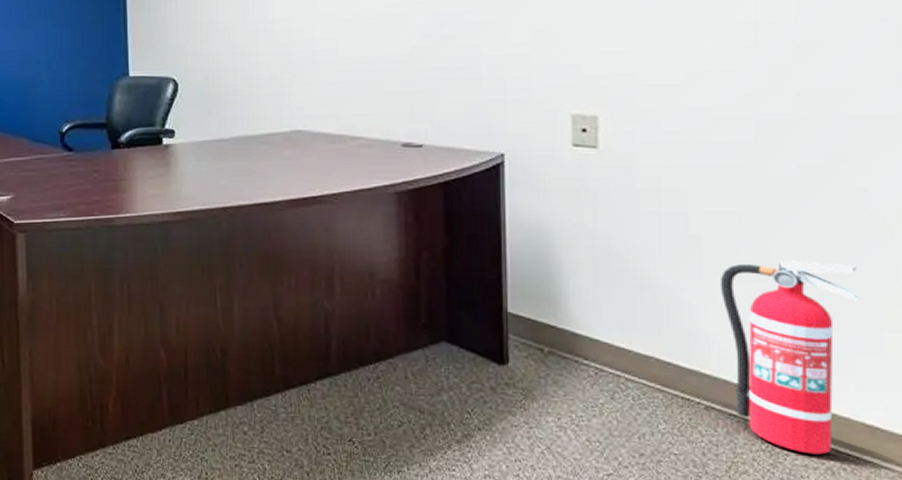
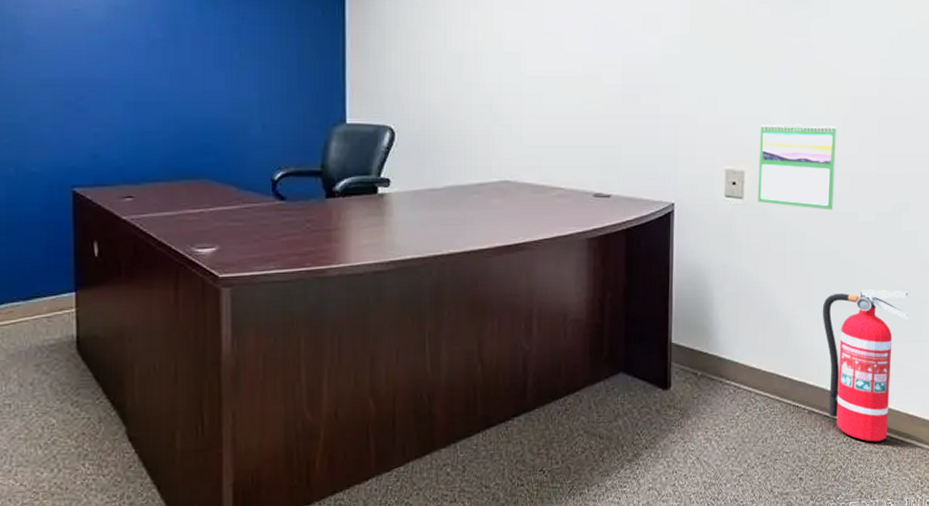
calendar: none [617,57,731,162] -> present [758,123,836,210]

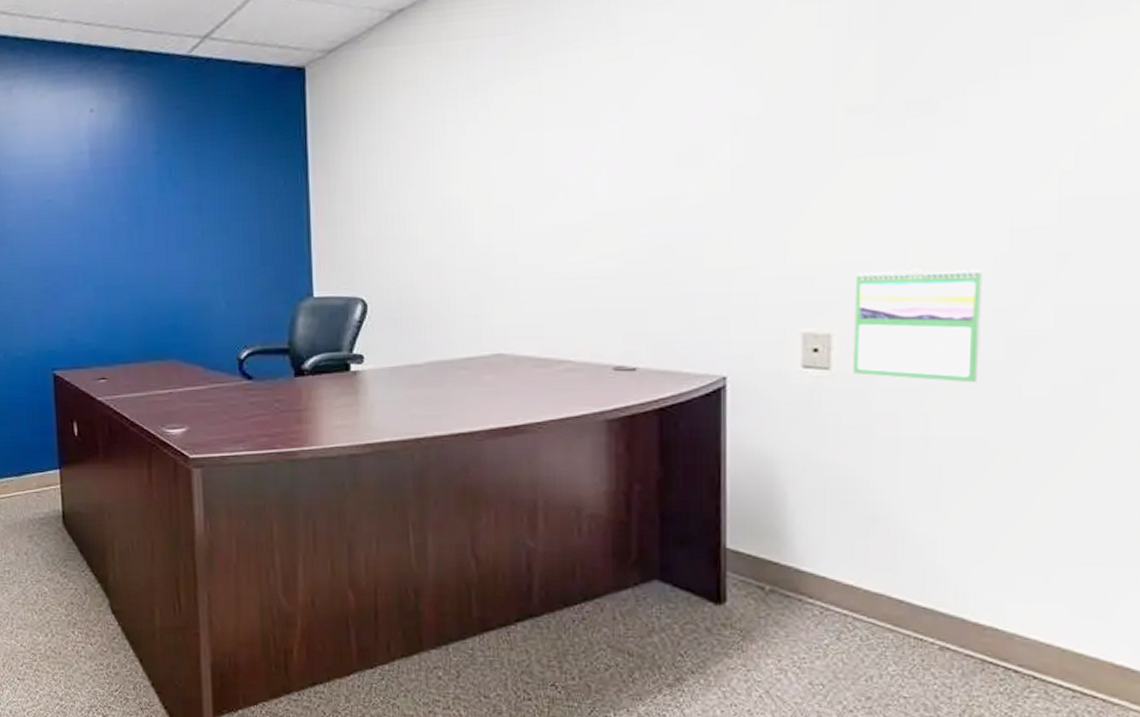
fire extinguisher: present [822,289,910,442] -> none [960,490,1117,697]

